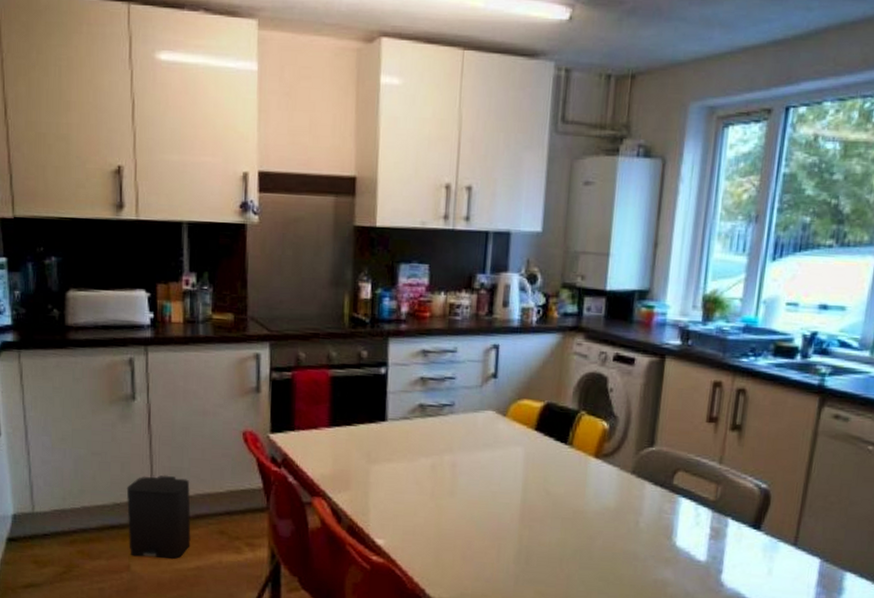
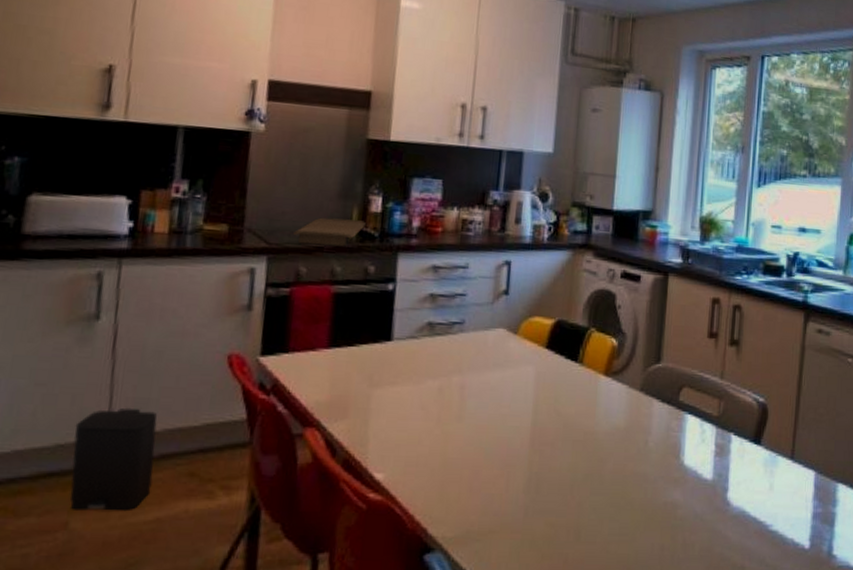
cutting board: none [292,305,358,333] -> present [294,217,367,247]

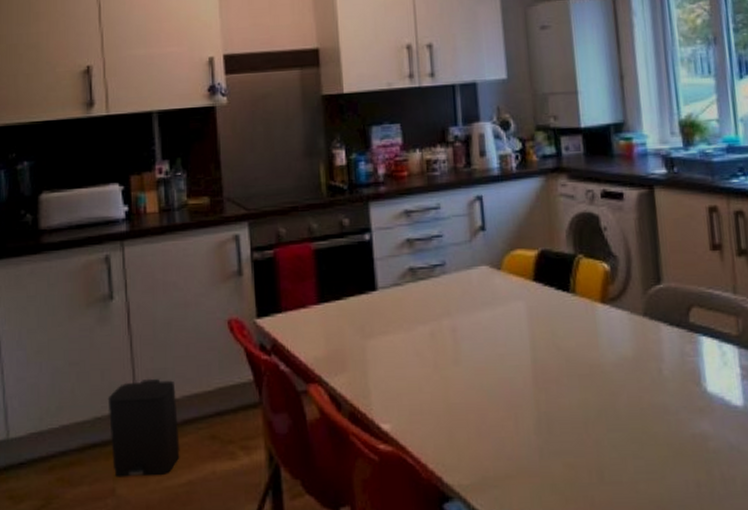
cutting board: present [294,217,367,247] -> none [269,175,335,206]

